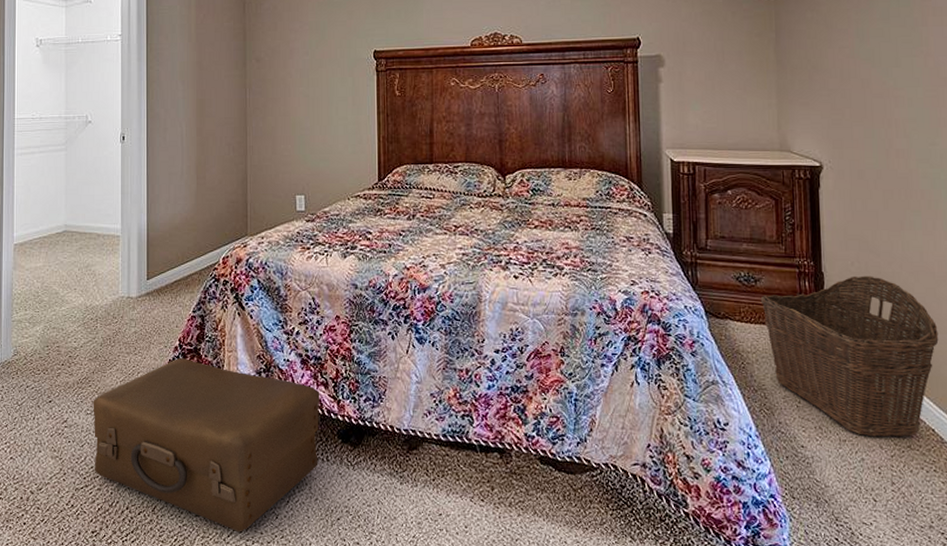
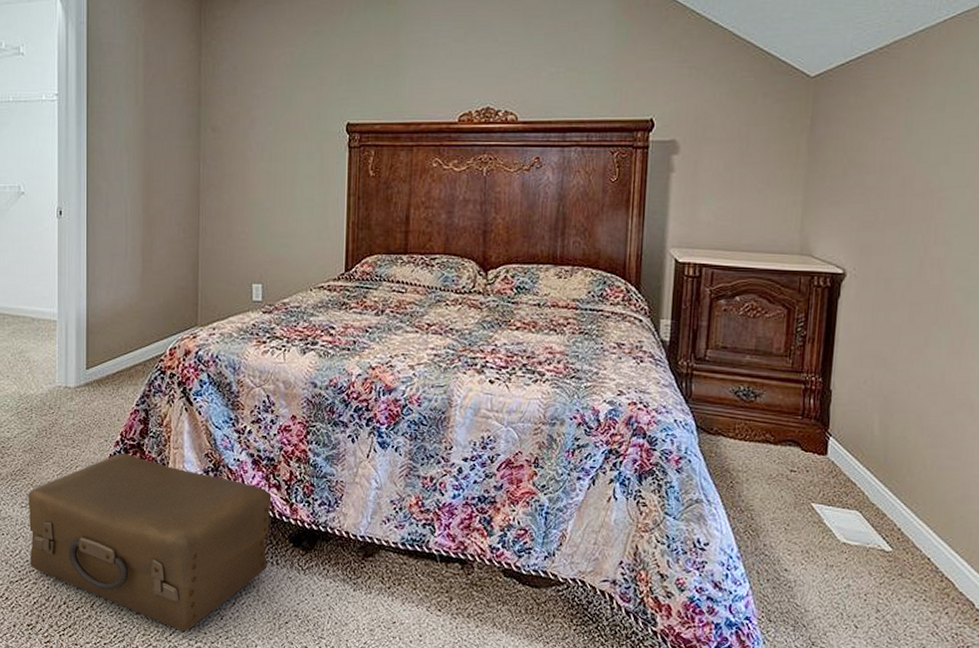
wicker basket: present [760,276,939,438] -> none [758,394,950,565]

